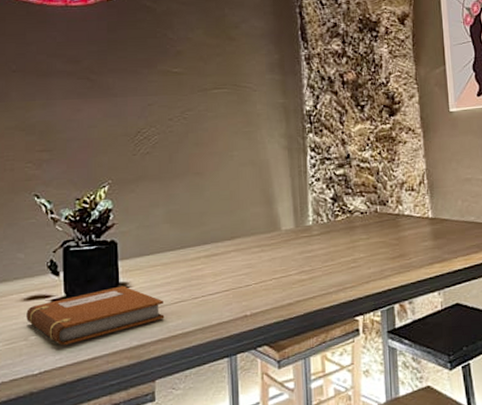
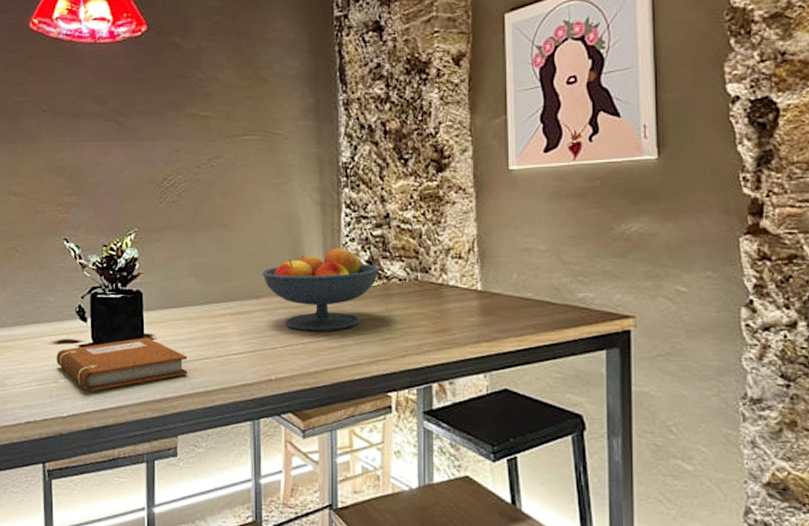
fruit bowl: none [235,186,344,267] -> present [262,246,380,331]

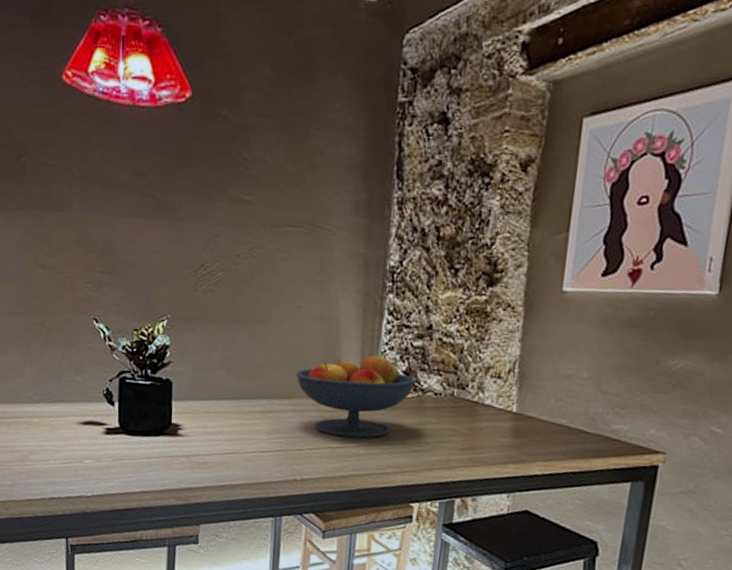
notebook: present [56,337,188,391] -> none [82,426,215,475]

